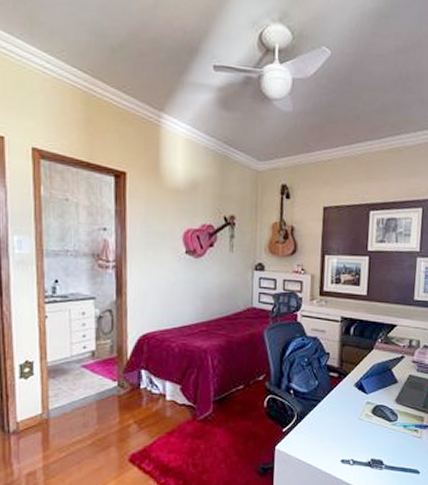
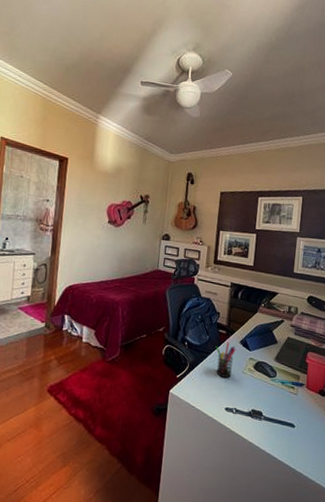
pen holder: none [326,385,350,428] -> present [215,341,236,379]

